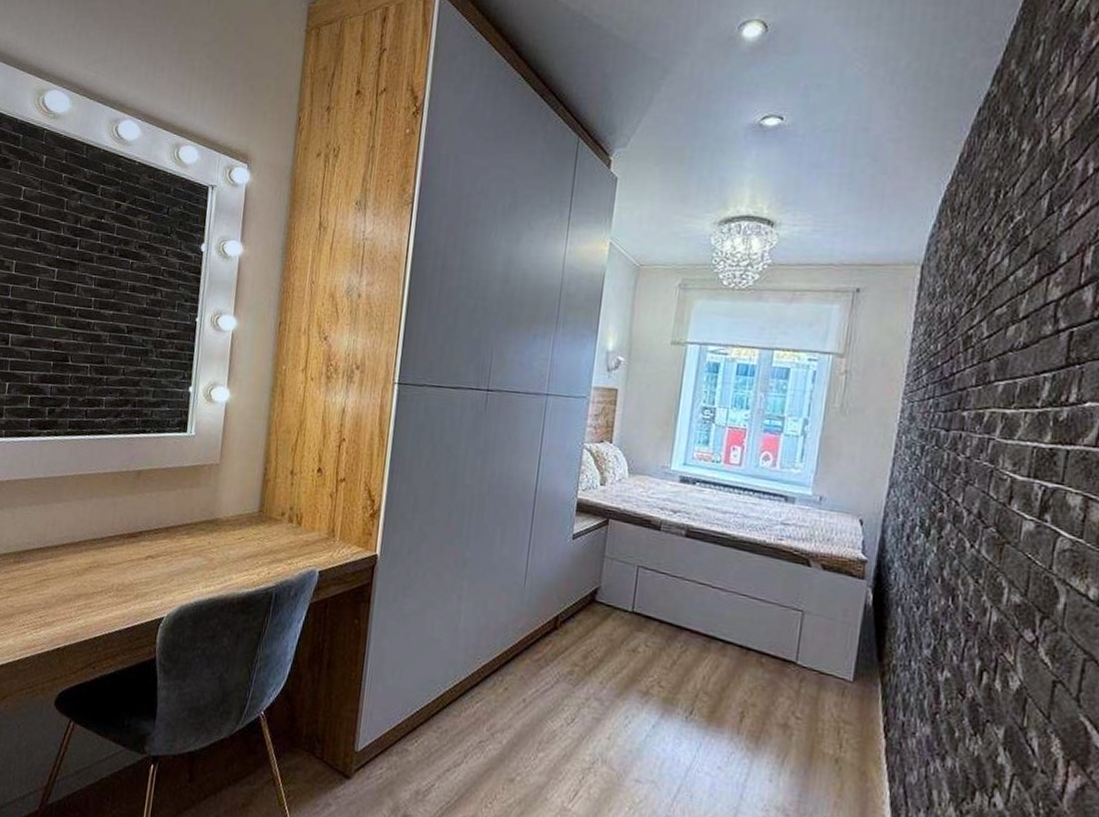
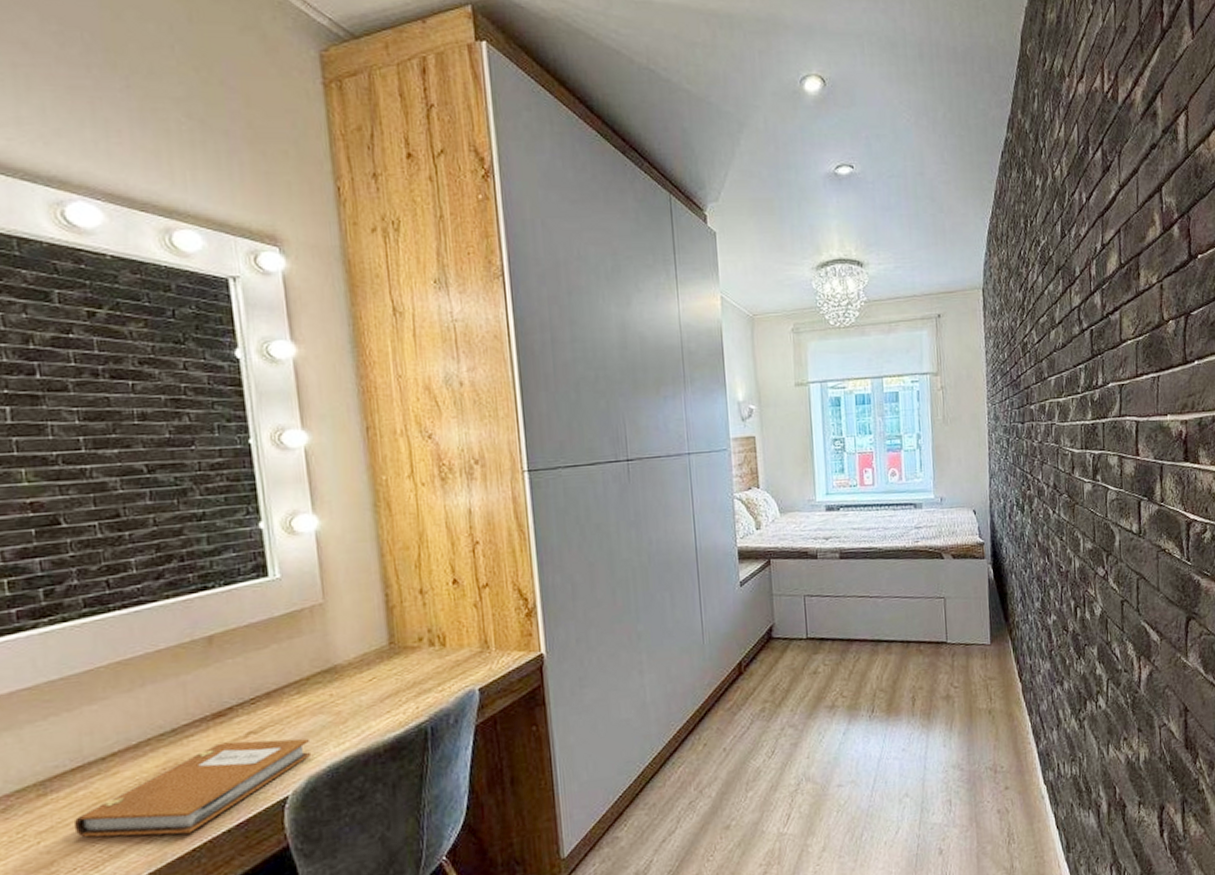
notebook: none [29,558,187,624] -> present [73,738,310,838]

